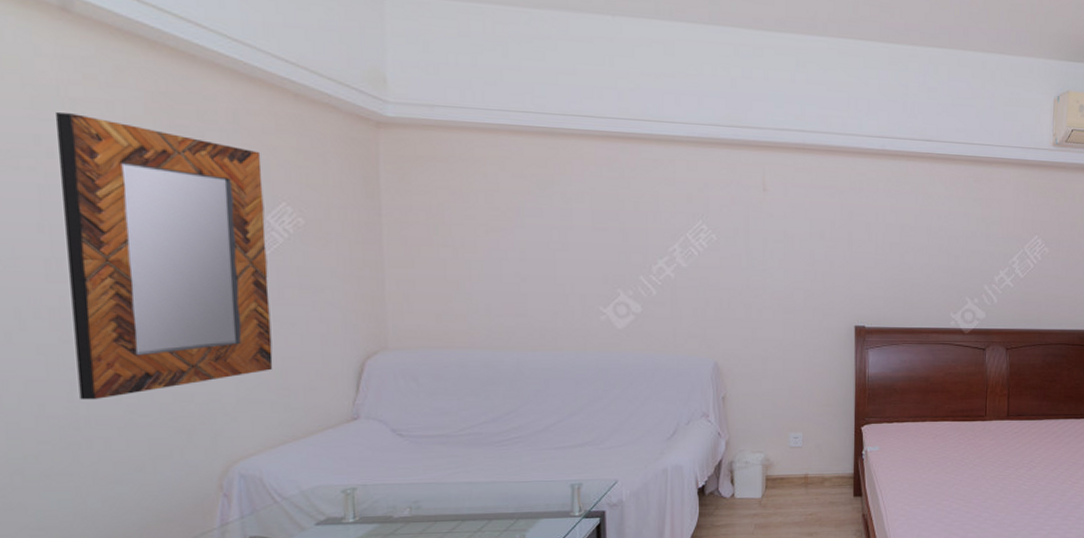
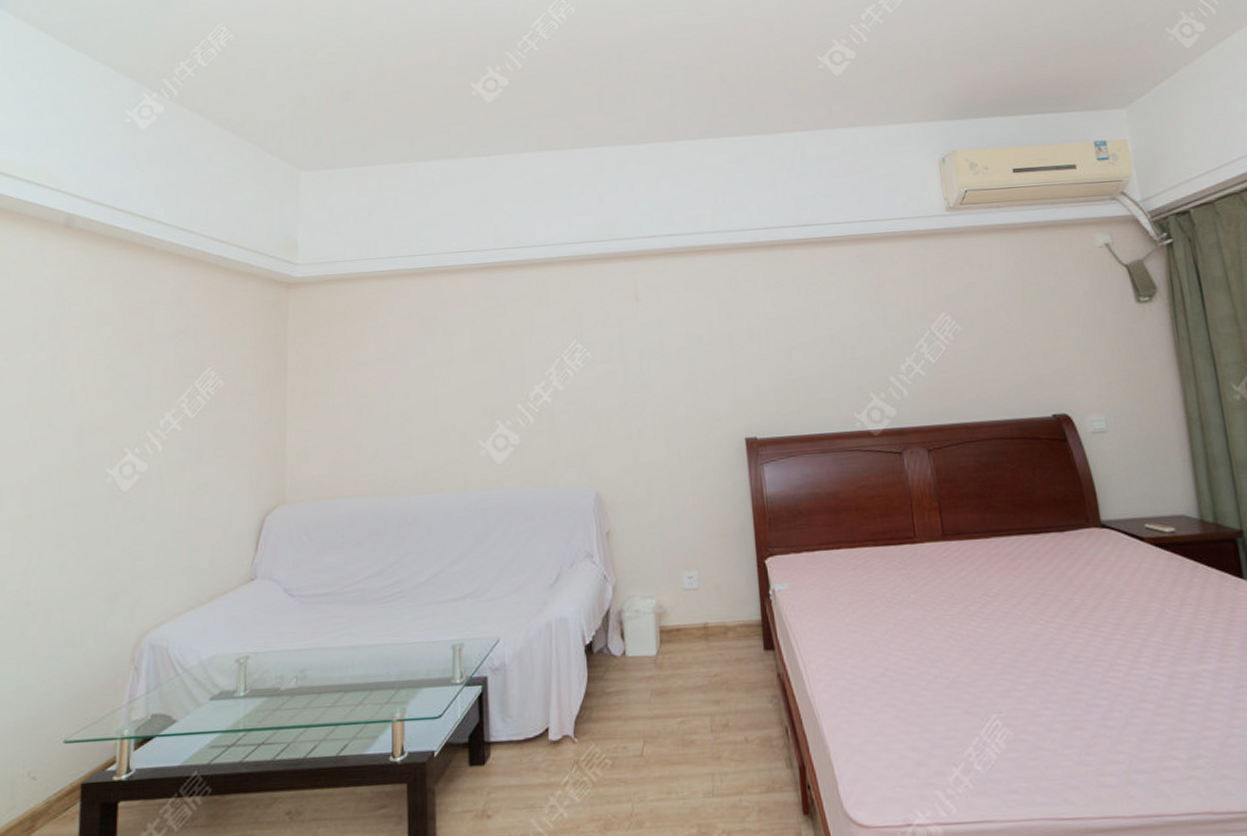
home mirror: present [54,112,273,400] -> none [33,310,195,574]

